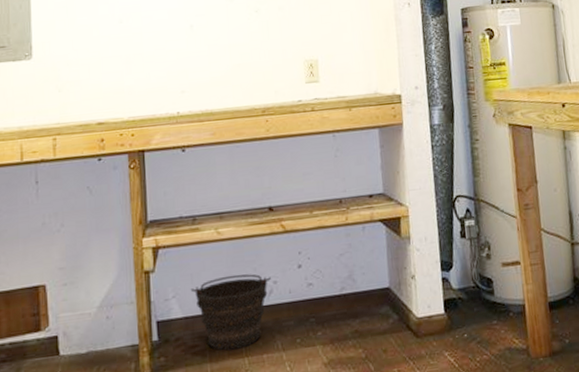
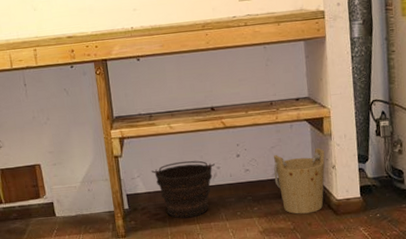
bucket: none [342,254,403,339] -> present [274,147,325,214]

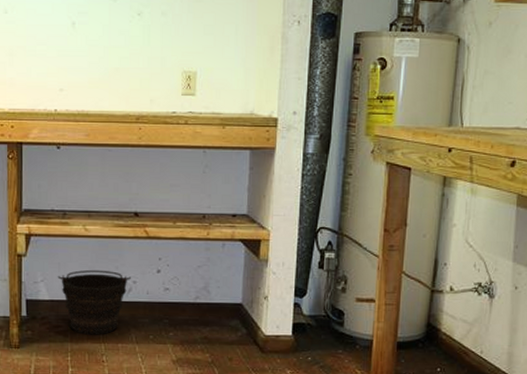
bucket: present [274,147,325,214] -> none [196,273,258,347]

